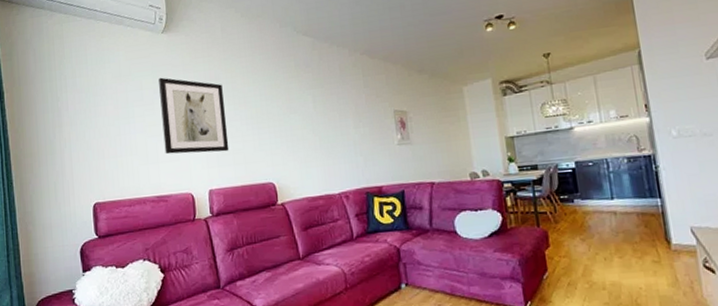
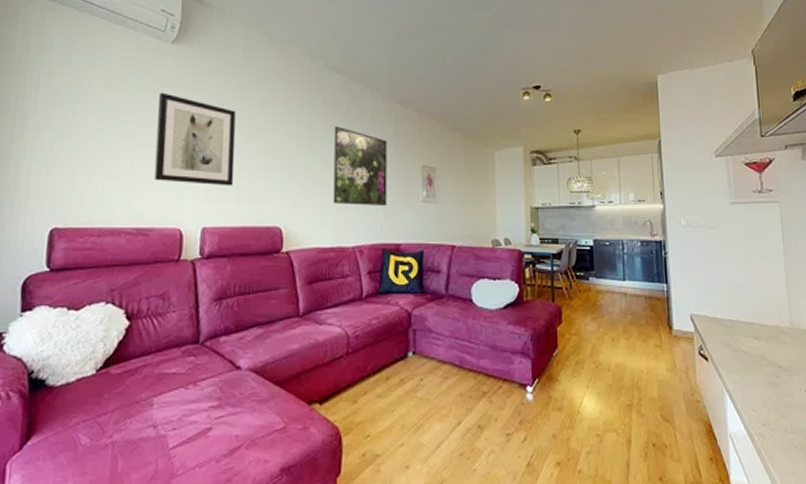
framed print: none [309,84,365,156] -> present [333,125,387,205]

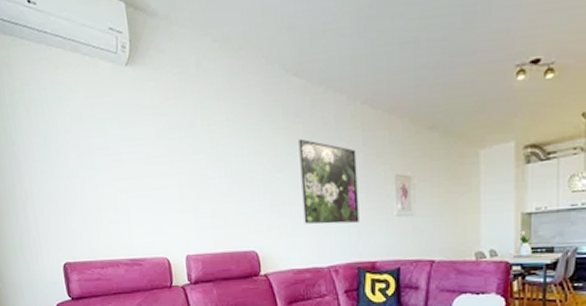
wall art: present [154,92,236,186] -> none [125,121,208,214]

